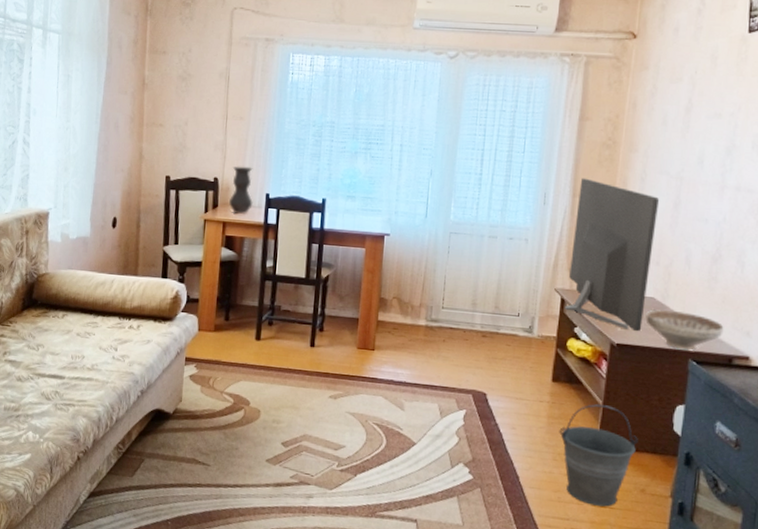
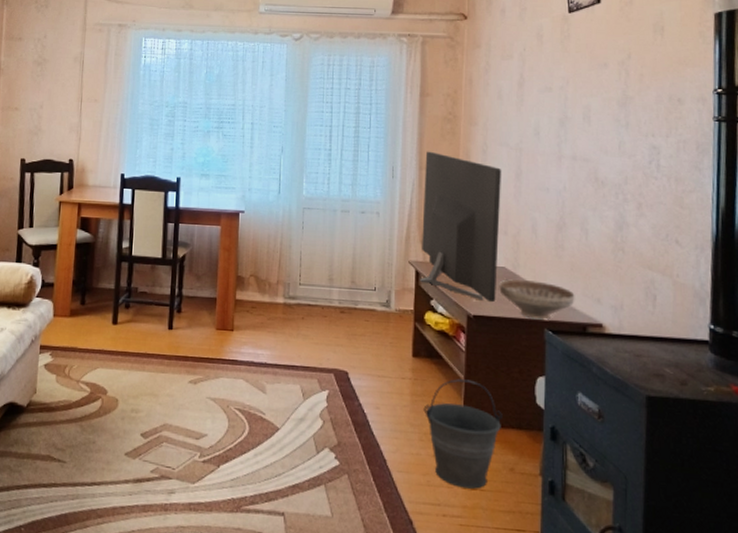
vase: present [229,166,253,214] -> none [84,147,108,195]

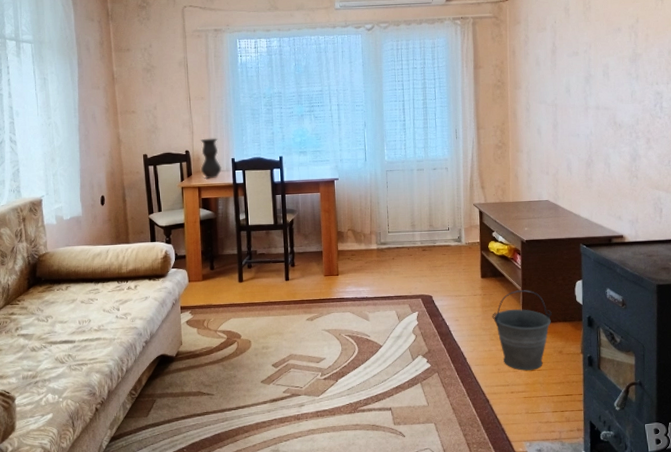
vase: none [84,147,108,195] -> present [200,138,222,179]
television set: present [419,151,502,303] -> none [481,113,543,229]
decorative bowl: present [499,279,575,320] -> none [544,208,602,238]

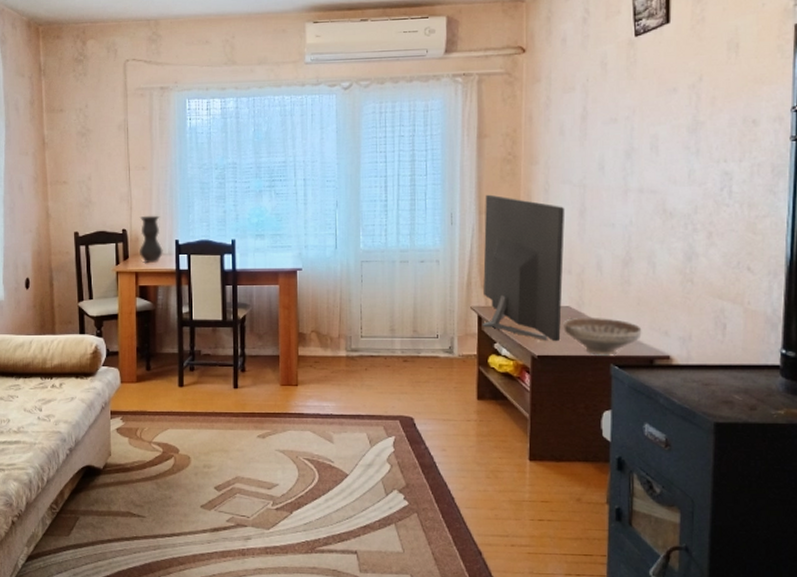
television set: none [481,113,543,229] -> present [482,194,565,342]
bucket: present [492,290,552,371] -> none [489,418,569,520]
decorative bowl: none [544,208,602,238] -> present [563,318,642,356]

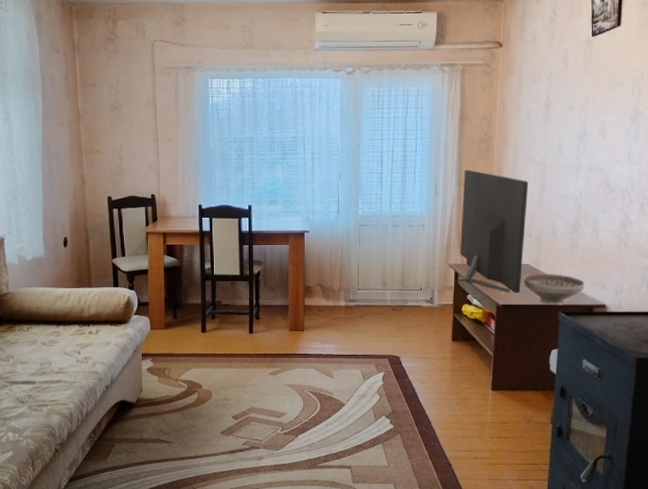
vase: present [139,215,163,263] -> none [166,182,188,225]

